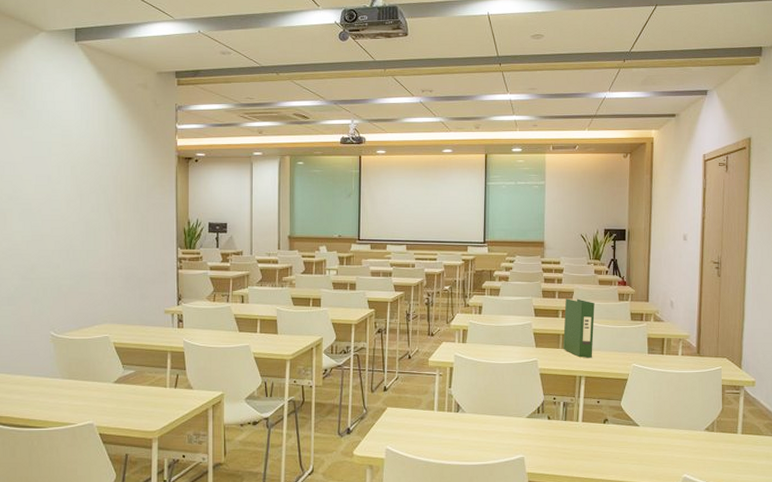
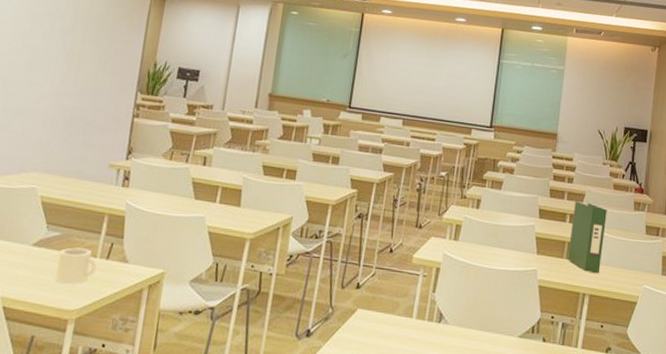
mug: none [137,381,168,411] -> present [55,247,97,285]

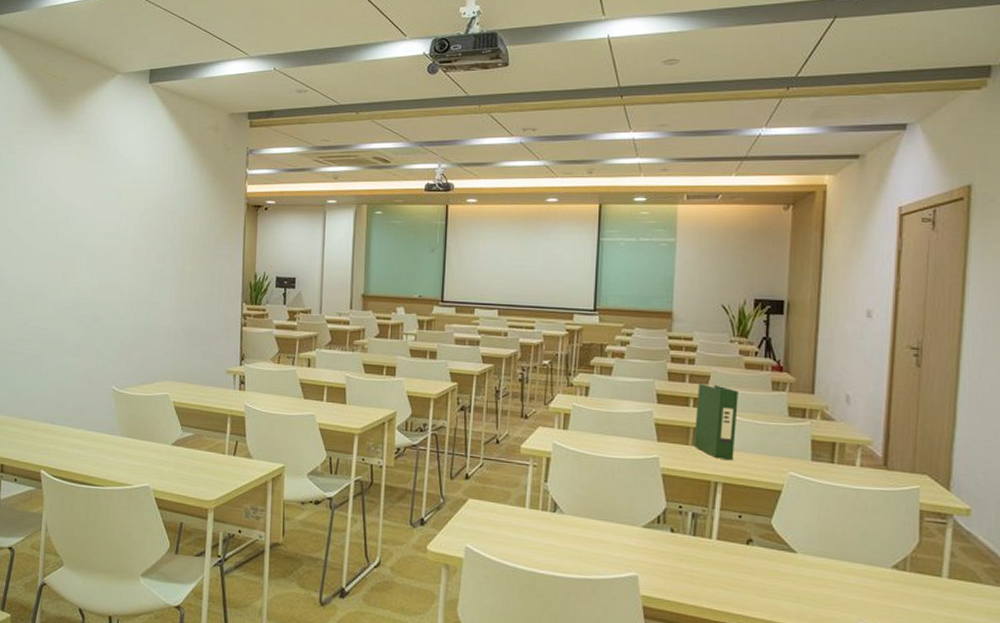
mug: present [55,247,97,285] -> none [193,446,226,478]

